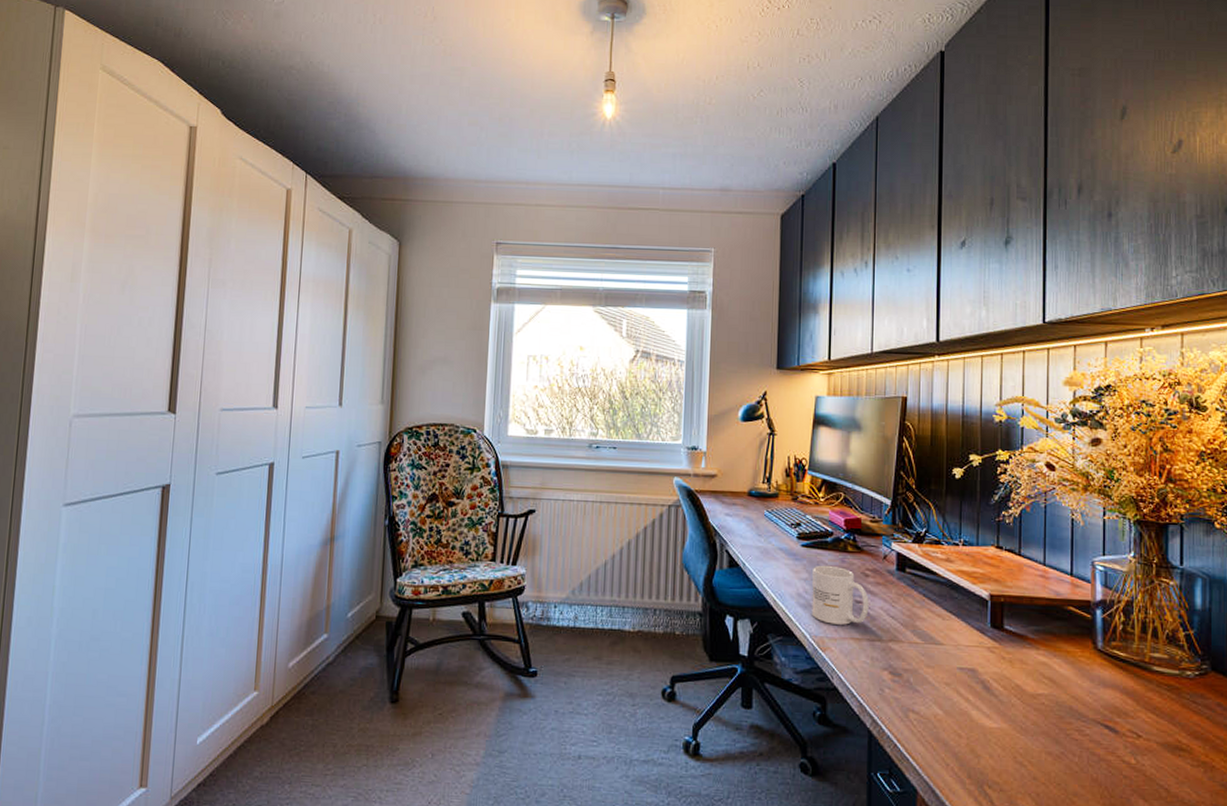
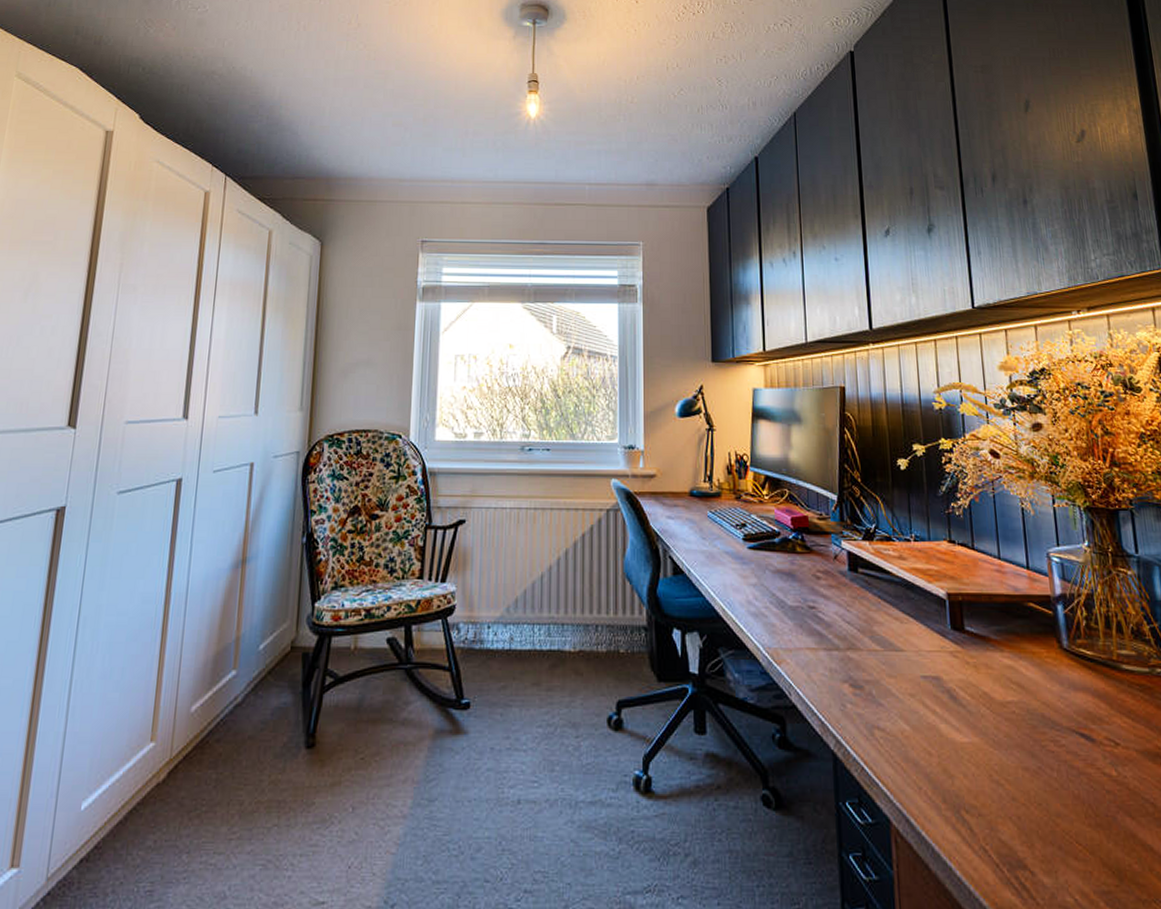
mug: present [812,565,869,625] -> none [762,568,823,634]

